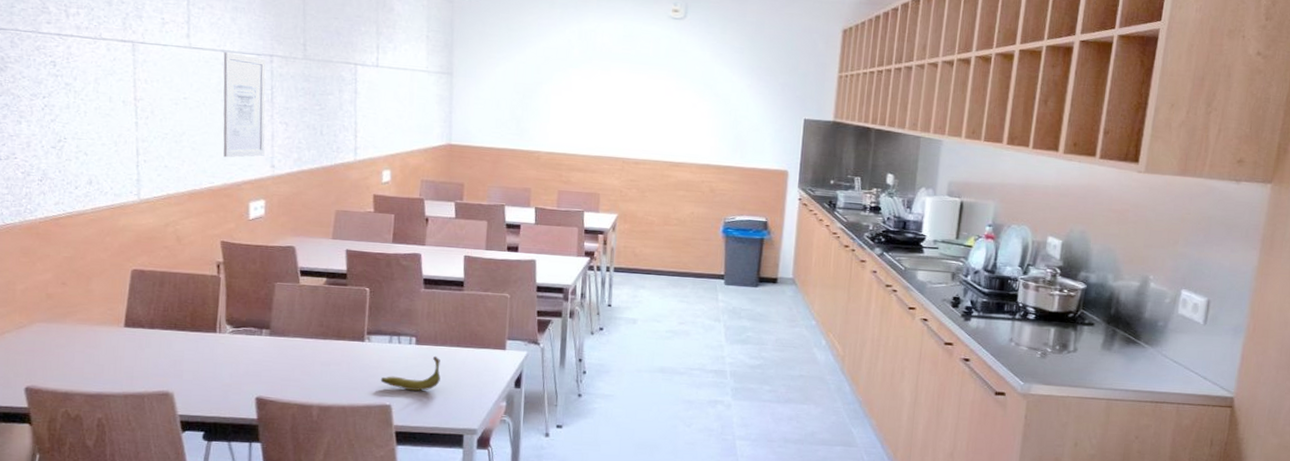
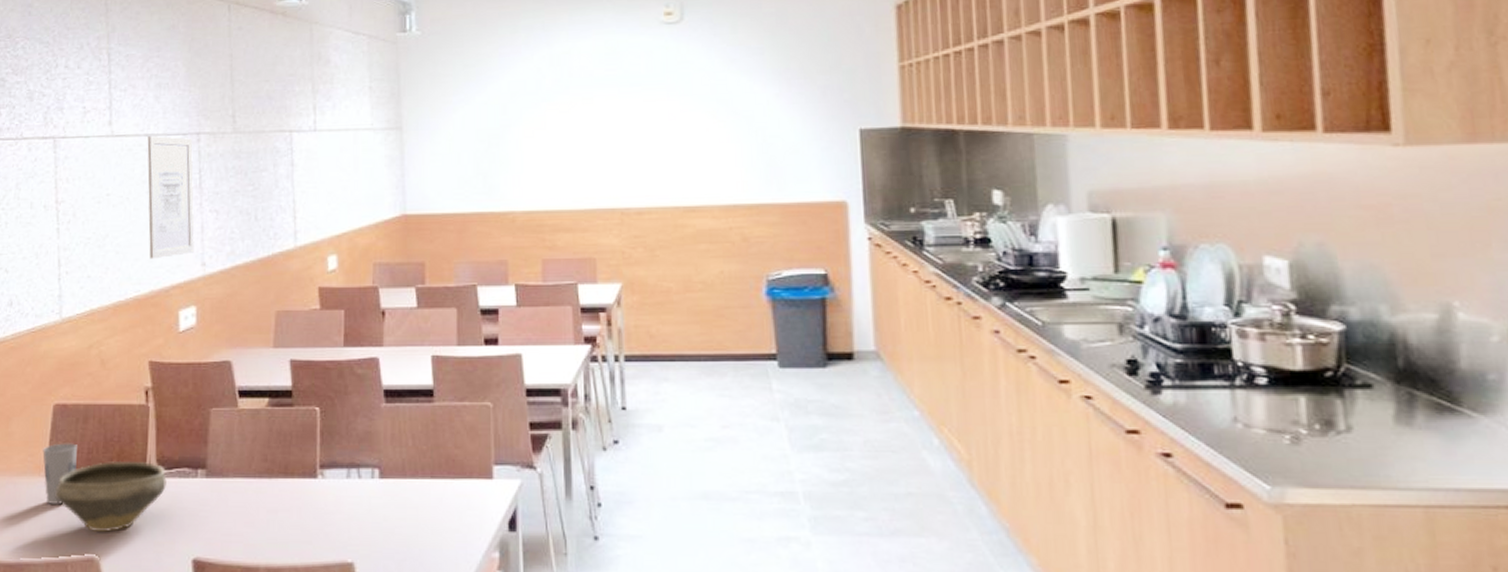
cup: none [121,301,154,350] -> present [42,443,77,504]
bowl: none [133,318,235,374] -> present [55,460,167,533]
banana: present [380,355,441,392] -> none [339,492,413,543]

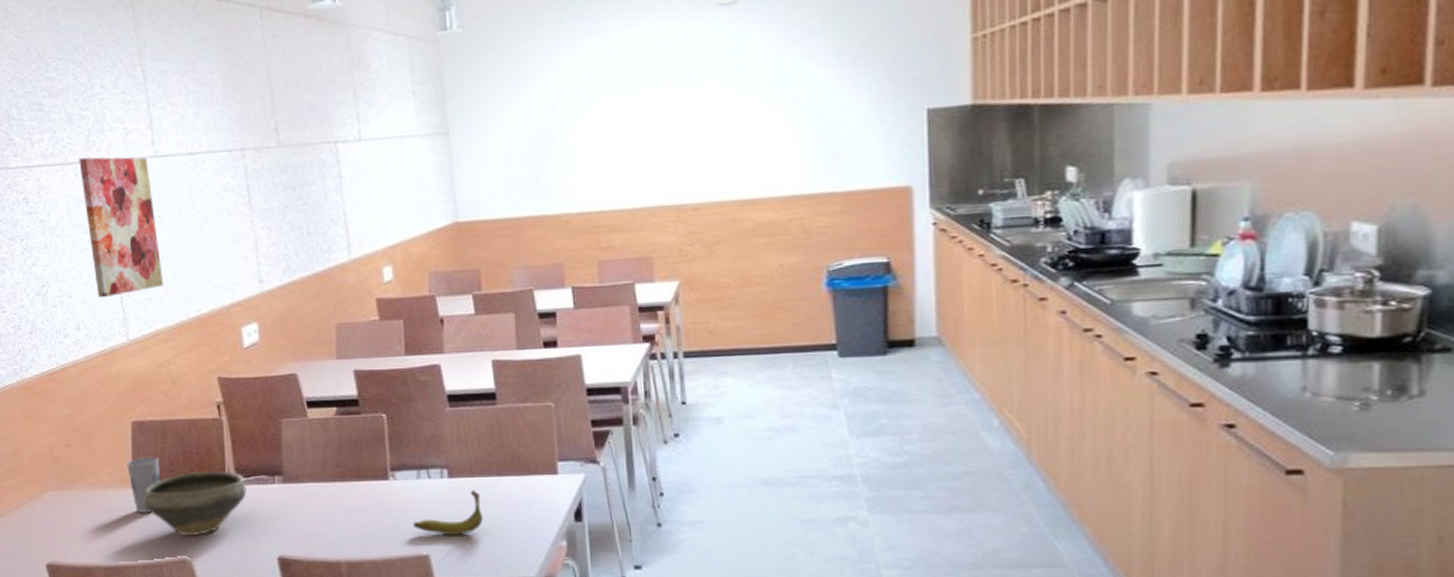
wall art: none [33,133,105,274] -> present [79,157,164,298]
wall art: present [147,136,195,260] -> none [192,154,250,279]
banana: none [339,492,413,543] -> present [413,489,483,536]

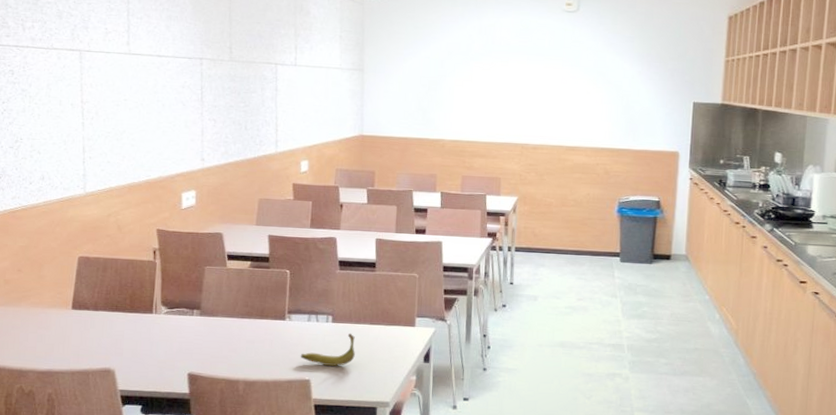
wall art: present [79,157,164,298] -> none [62,46,122,157]
cup: present [126,456,160,513] -> none [69,285,98,330]
bowl: present [143,471,247,537] -> none [79,300,169,352]

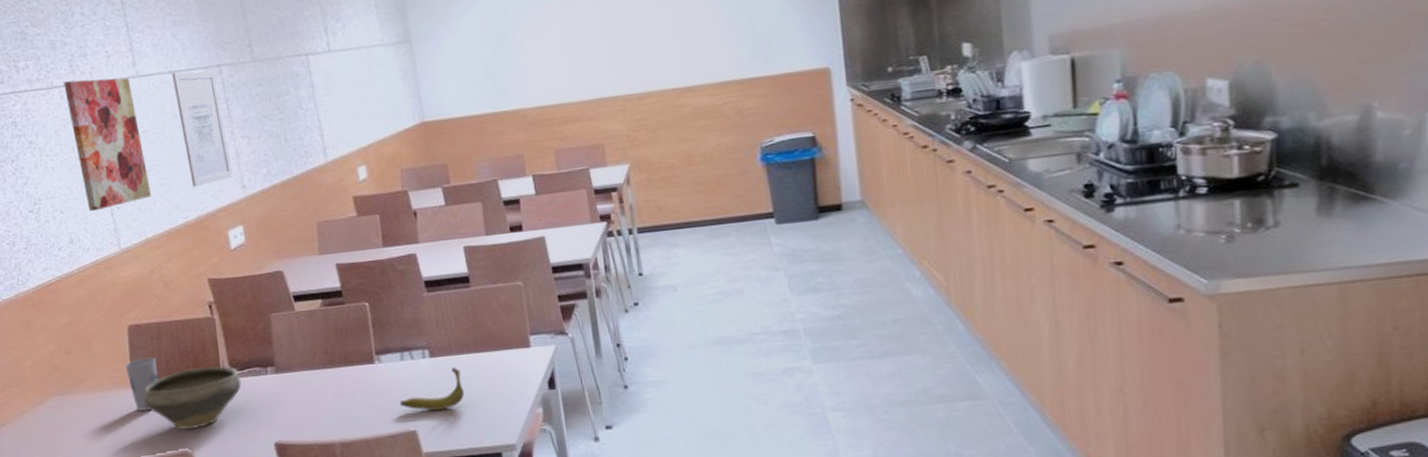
wall art: none [62,46,122,157] -> present [63,78,152,212]
cup: none [69,285,98,330] -> present [125,357,158,411]
bowl: none [79,300,169,352] -> present [142,366,241,431]
wall art: none [158,57,197,153] -> present [172,70,233,188]

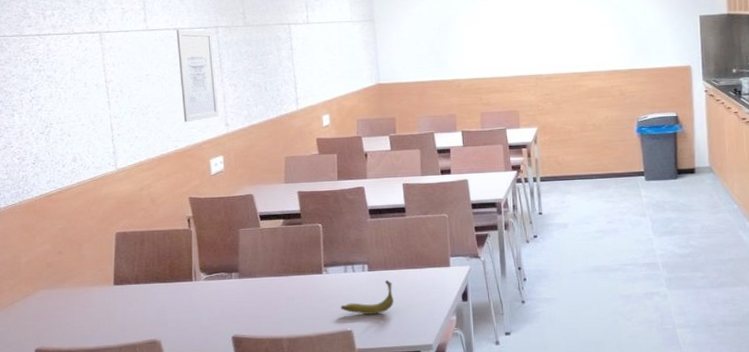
wall art: present [63,78,152,212] -> none [83,29,149,137]
cup: present [125,357,158,411] -> none [110,260,137,305]
bowl: present [142,366,241,431] -> none [122,270,209,323]

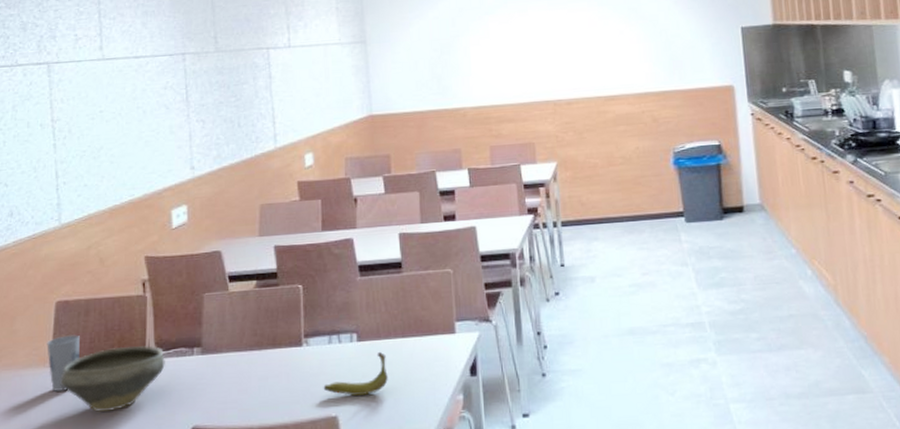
cup: none [110,260,137,305] -> present [47,335,80,392]
bowl: none [122,270,209,323] -> present [60,345,165,413]
wall art: present [176,29,219,123] -> none [136,57,183,167]

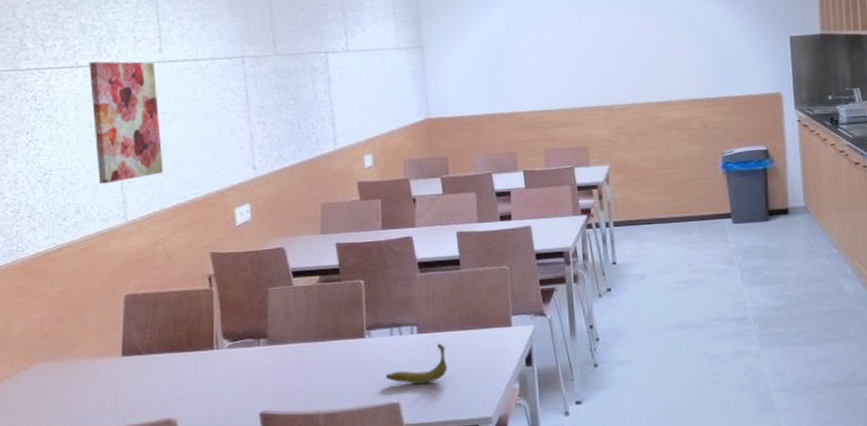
wall art: none [28,59,100,186] -> present [89,61,164,185]
cup: present [47,335,80,392] -> none [117,326,150,379]
bowl: present [60,345,165,413] -> none [131,336,233,399]

